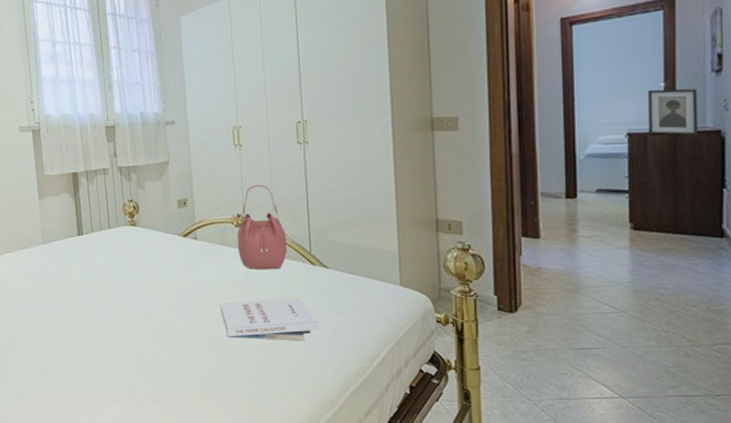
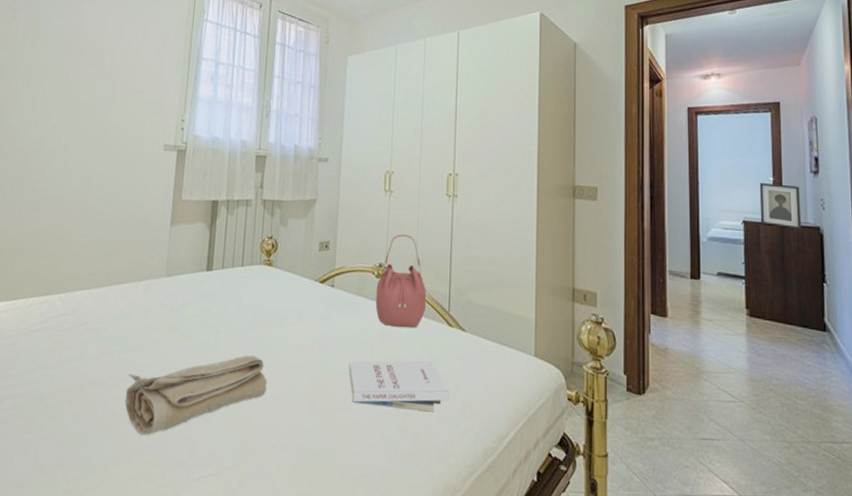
towel: none [27,303,148,375] -> present [124,355,267,436]

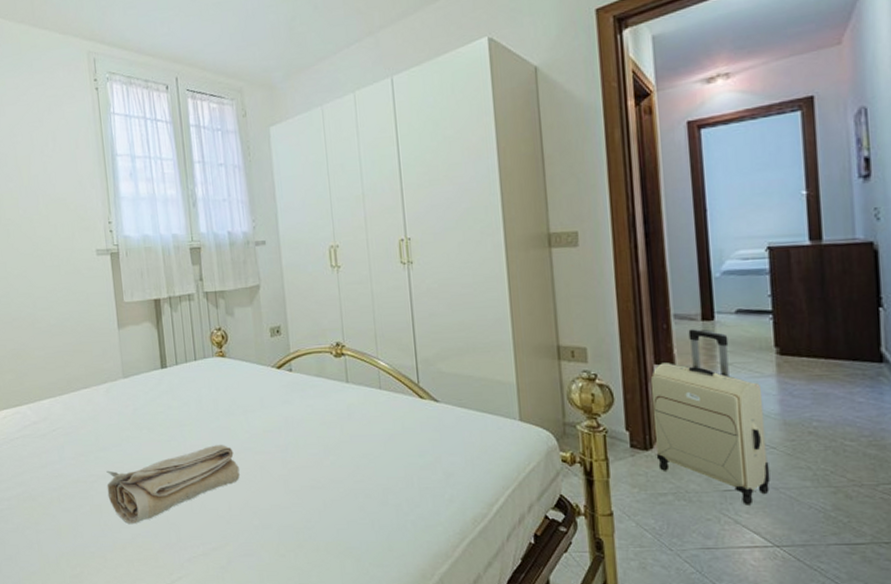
books: present [348,361,450,412] -> none [319,436,430,484]
handbag: present [375,233,427,328] -> none [336,309,393,405]
suitcase: none [647,285,738,455] -> present [650,328,770,505]
picture frame: present [759,183,802,230] -> none [787,196,848,249]

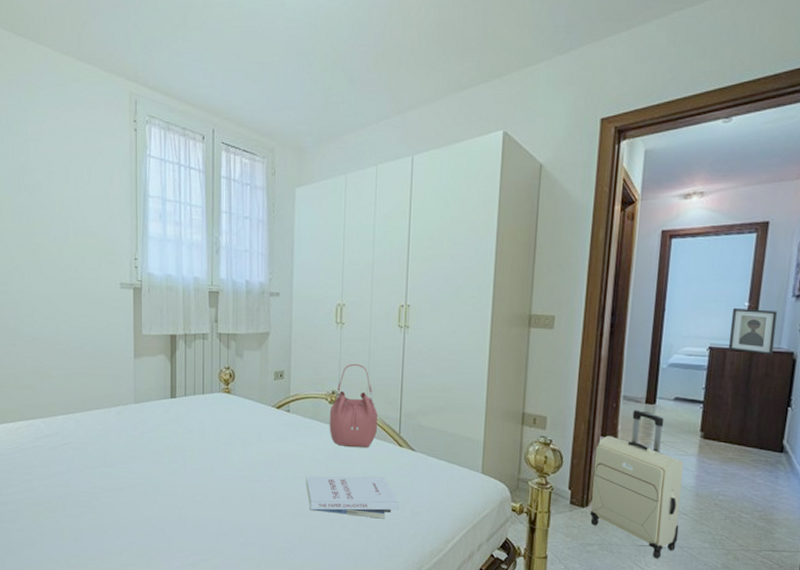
towel: present [106,444,240,525] -> none [110,470,232,534]
books: none [319,436,430,484] -> present [306,476,400,519]
handbag: none [336,309,393,405] -> present [329,363,378,448]
picture frame: none [787,196,848,249] -> present [728,308,777,355]

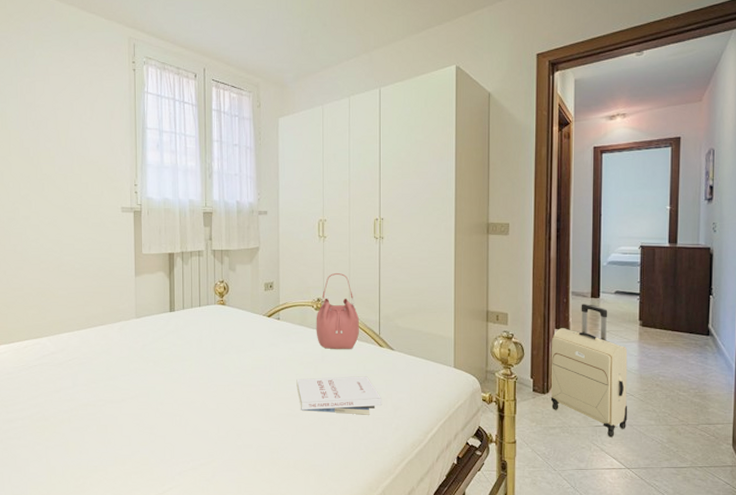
picture frame: present [728,308,777,355] -> none [656,212,694,251]

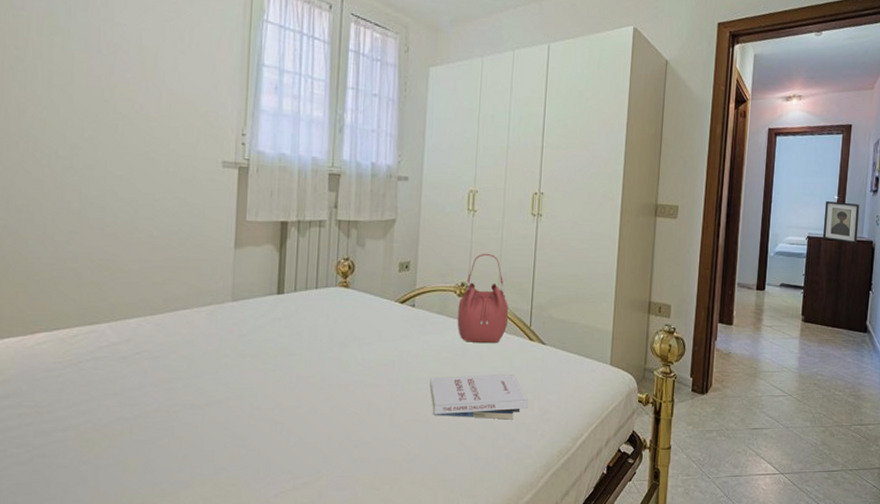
suitcase: present [550,304,628,438] -> none [709,296,789,441]
picture frame: none [656,212,694,251] -> present [822,201,859,244]

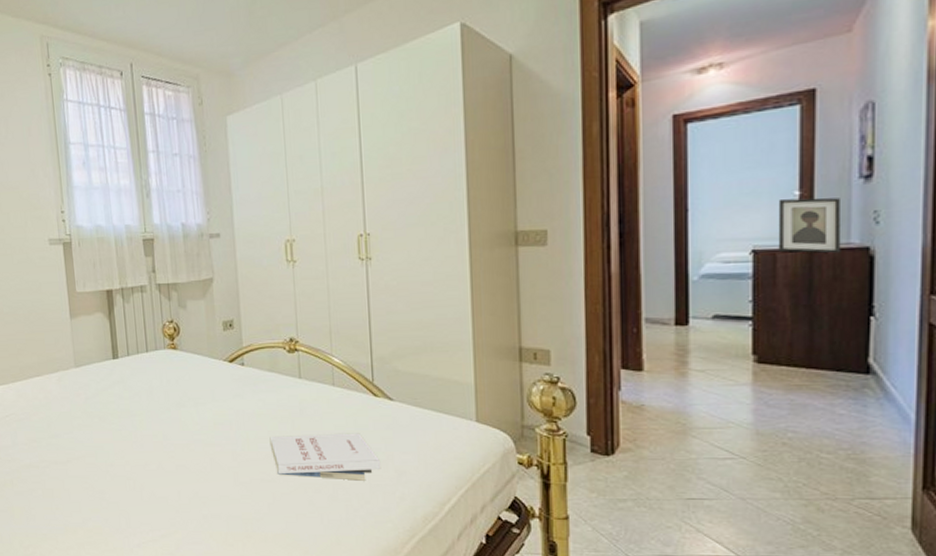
handbag: present [457,253,509,344] -> none [289,305,347,401]

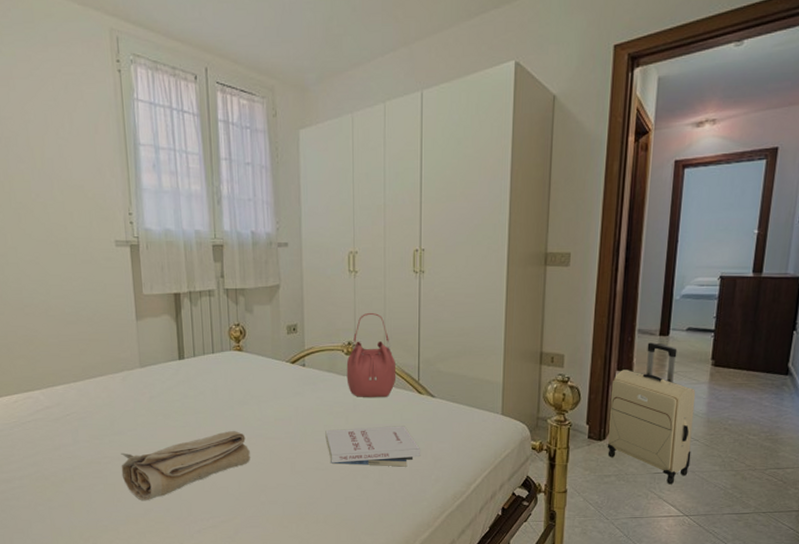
towel: none [58,435,190,510] -> present [121,430,250,501]
handbag: none [289,305,347,401] -> present [346,312,397,398]
suitcase: none [616,334,737,515] -> present [607,342,696,485]
picture frame: present [778,197,842,254] -> none [738,236,784,281]

